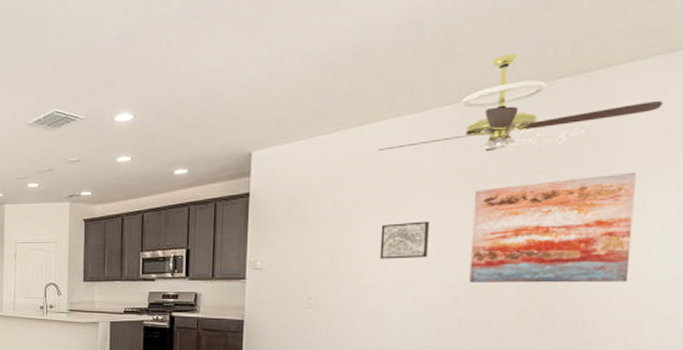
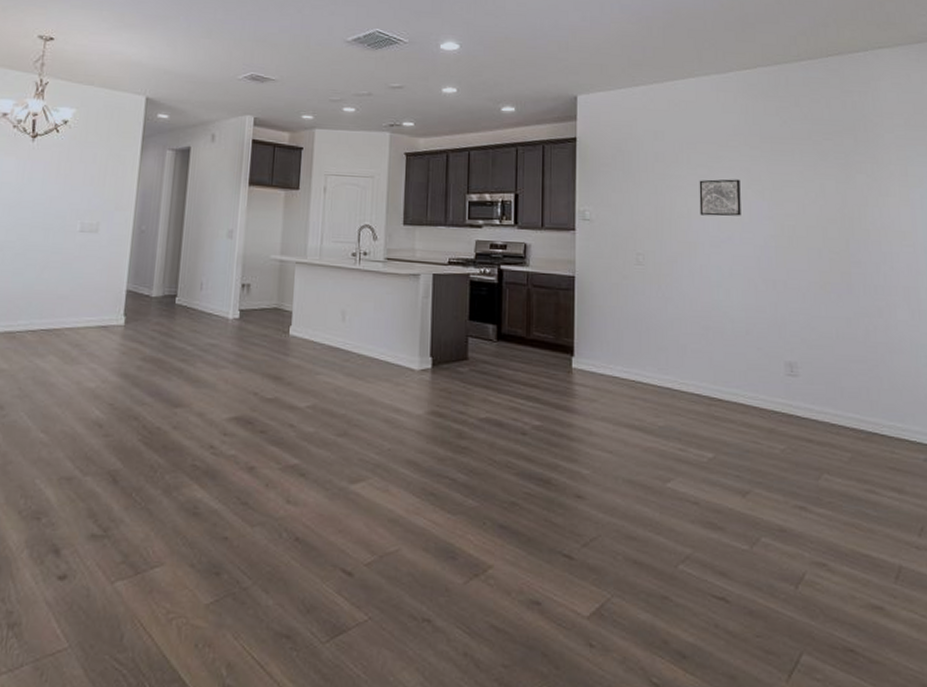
ceiling fan: present [378,53,663,152] -> none [692,29,908,117]
wall art: present [469,172,636,283] -> none [775,145,903,248]

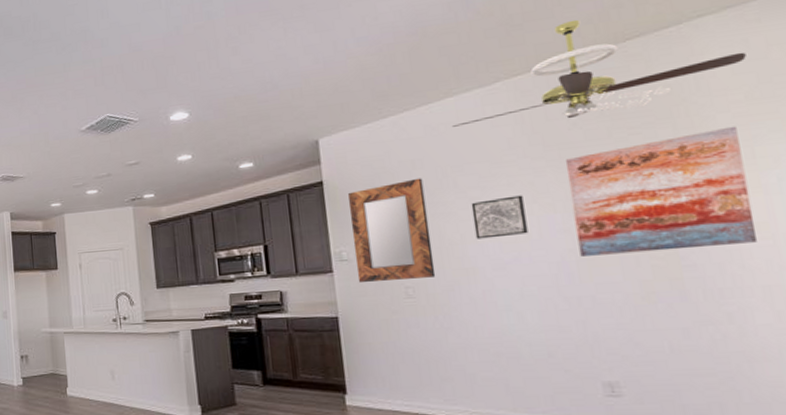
home mirror: none [596,149,664,247] -> present [348,178,436,282]
ceiling fan: none [692,29,908,117] -> present [453,19,747,127]
wall art: none [775,145,903,248] -> present [565,126,757,257]

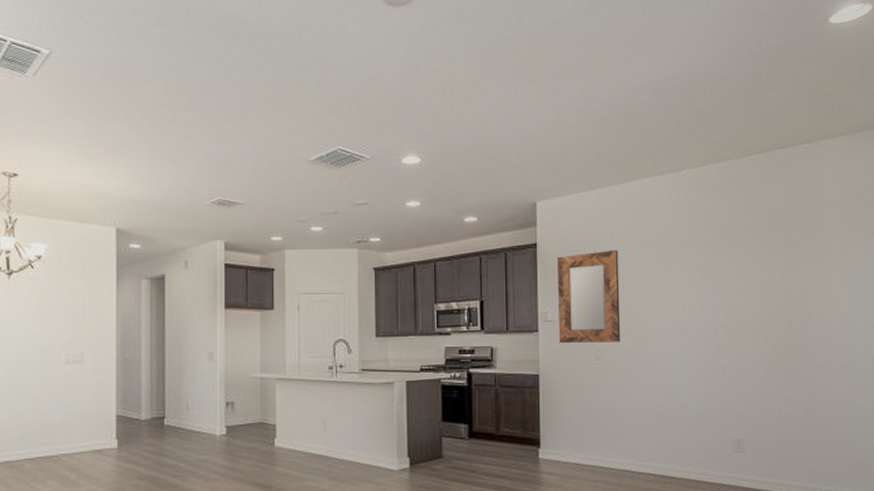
ceiling fan: present [453,19,747,127] -> none [646,124,850,211]
wall art: present [471,195,529,239] -> none [653,274,693,310]
wall art: present [565,126,757,257] -> none [724,233,842,332]

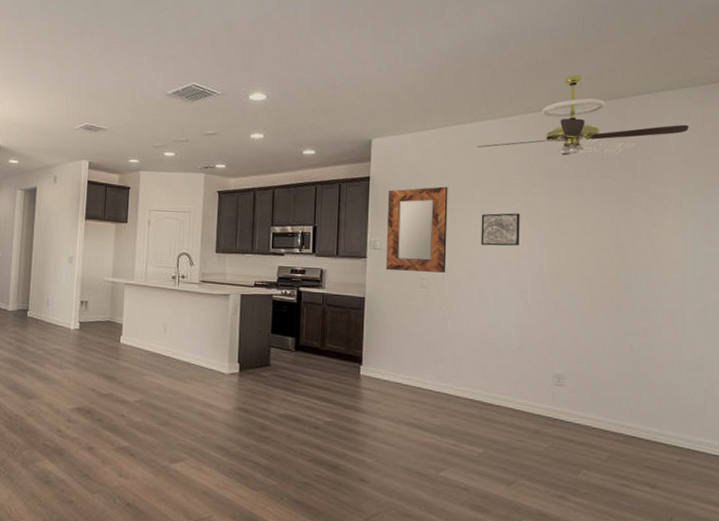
ceiling fan: none [646,124,850,211] -> present [478,74,689,156]
wall art: none [653,274,693,310] -> present [481,213,520,246]

